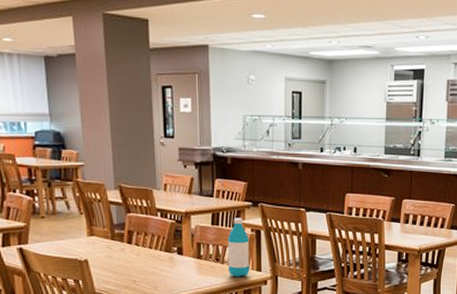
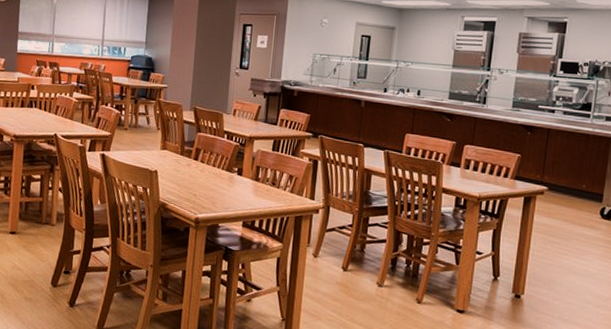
water bottle: present [227,218,250,277] -> none [282,146,307,203]

